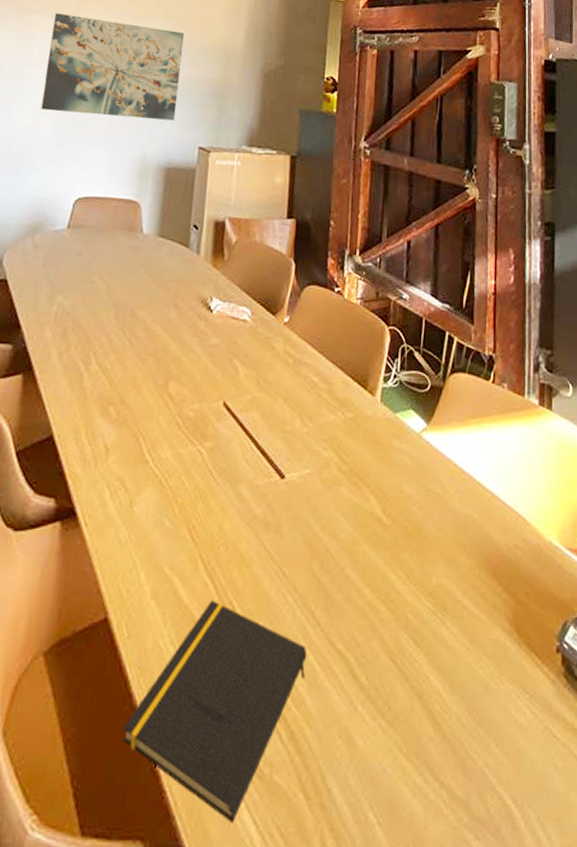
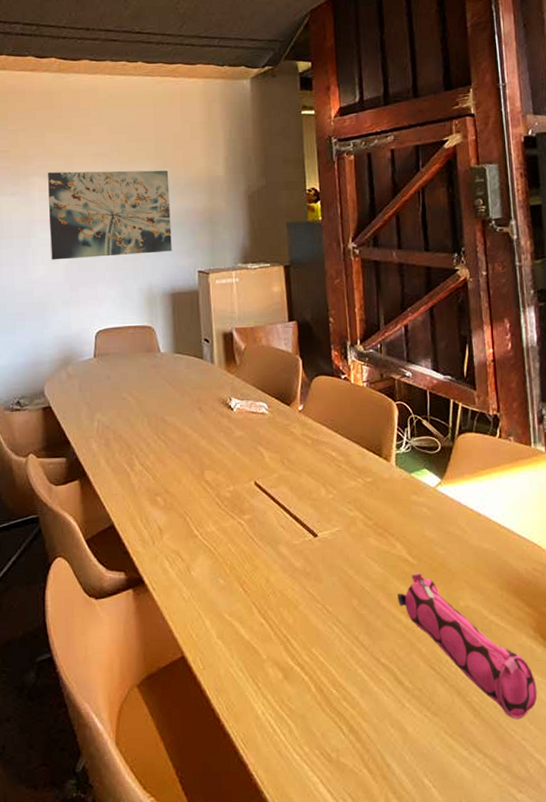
notepad: present [123,600,307,822] -> none [211,635,357,793]
pencil case: none [364,535,507,739] -> present [397,572,537,720]

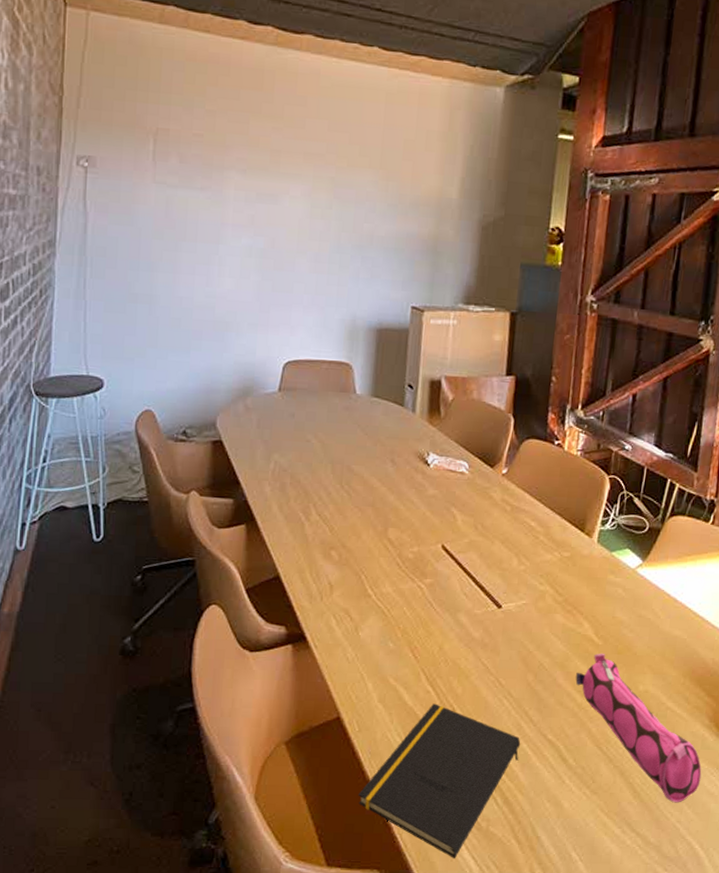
wall art: present [48,170,172,260] -> none [241,168,393,280]
notepad: none [211,635,357,793] -> present [358,703,521,858]

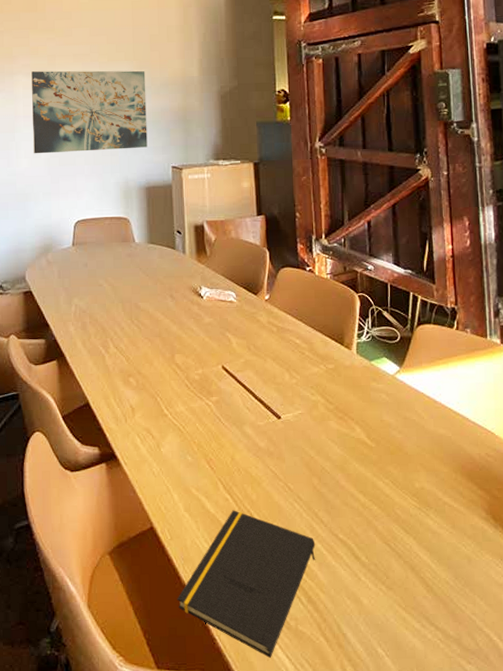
wall art: none [241,168,393,280] -> present [31,70,148,154]
pencil case: present [575,653,702,803] -> none [356,454,488,595]

